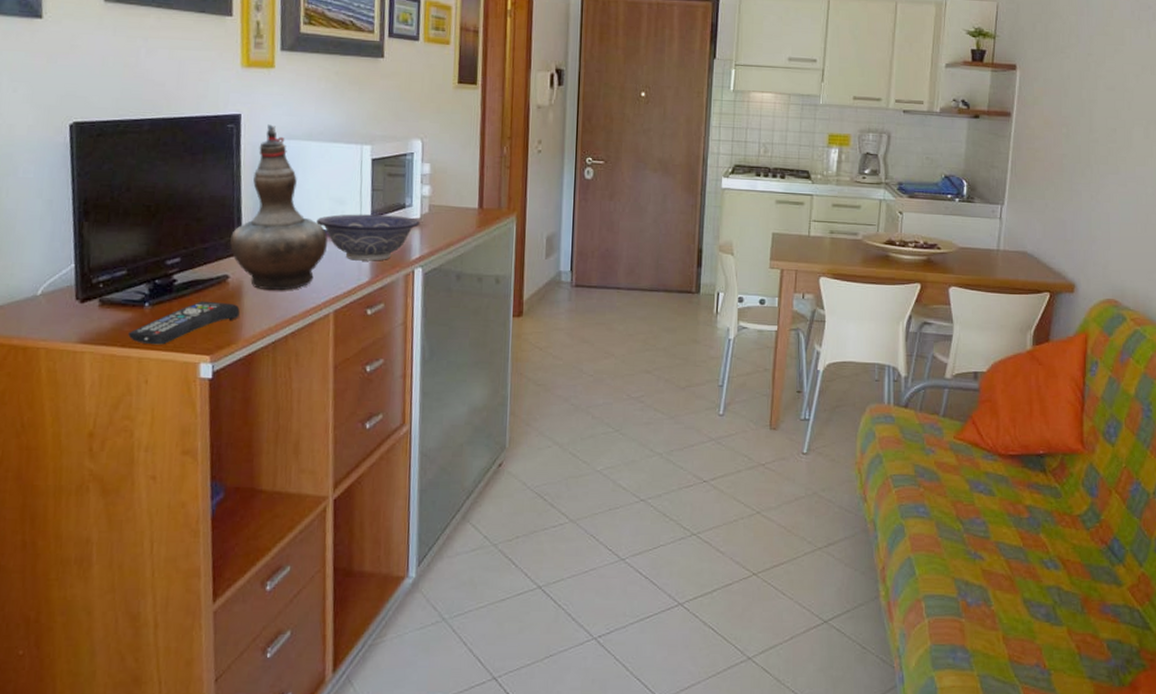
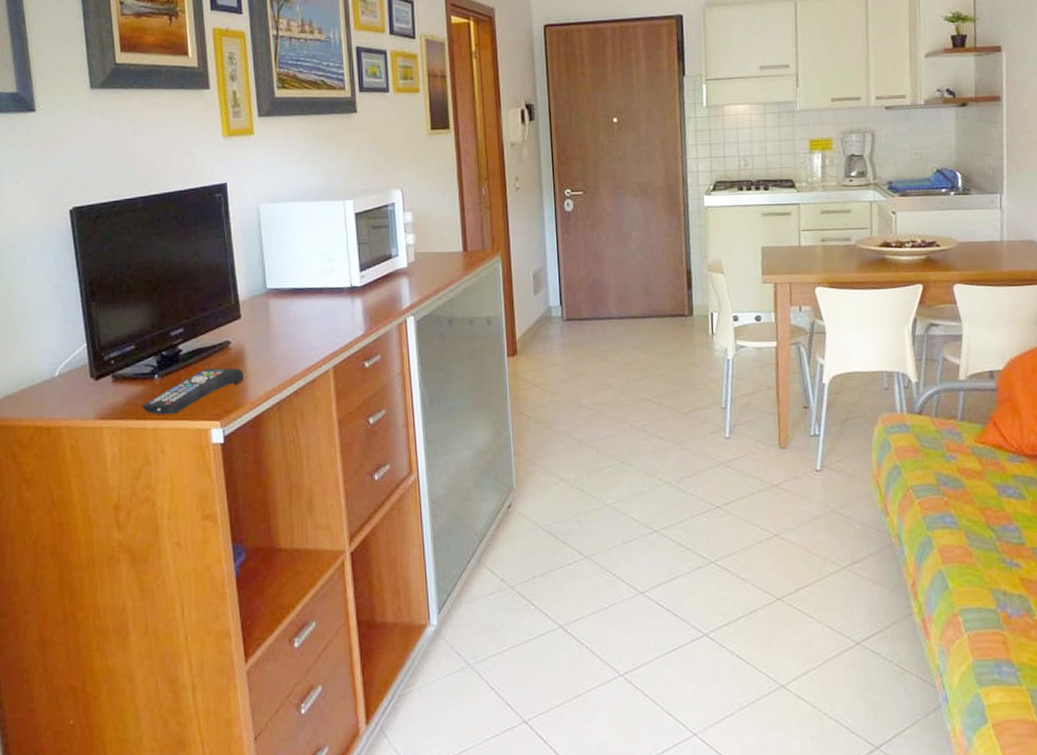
decorative vase: present [229,124,328,291] -> none [227,190,320,352]
decorative bowl: present [316,214,420,261] -> none [308,266,408,315]

